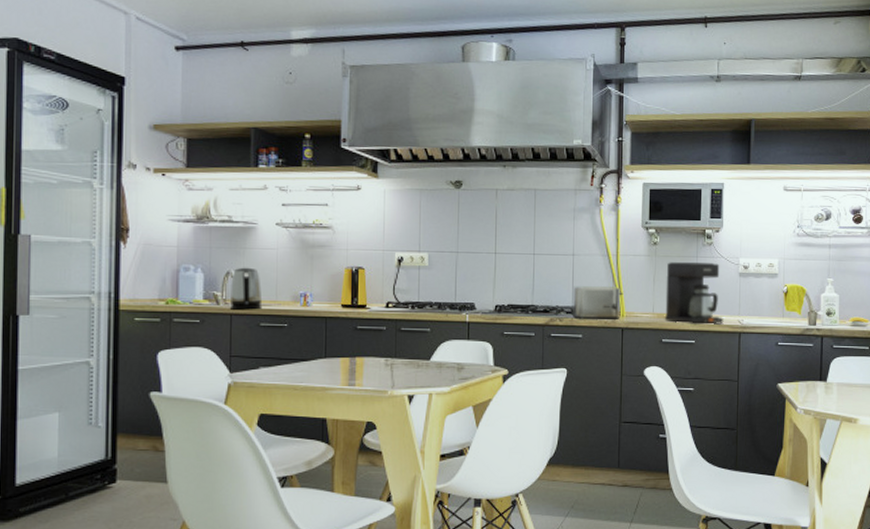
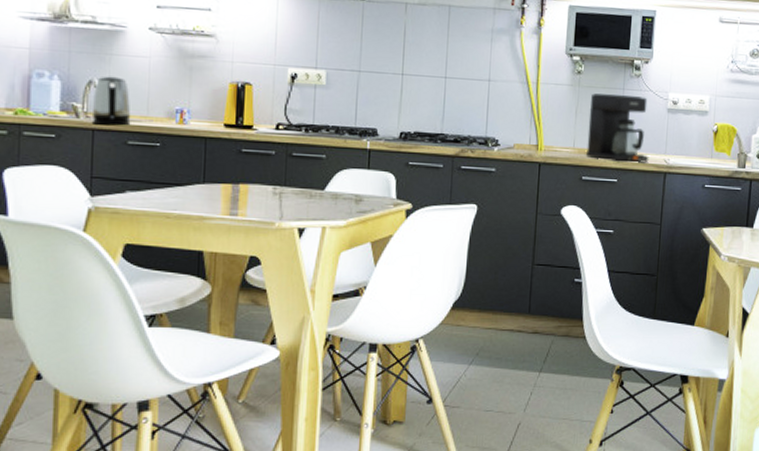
toaster: present [572,286,624,321] -> none [485,115,543,155]

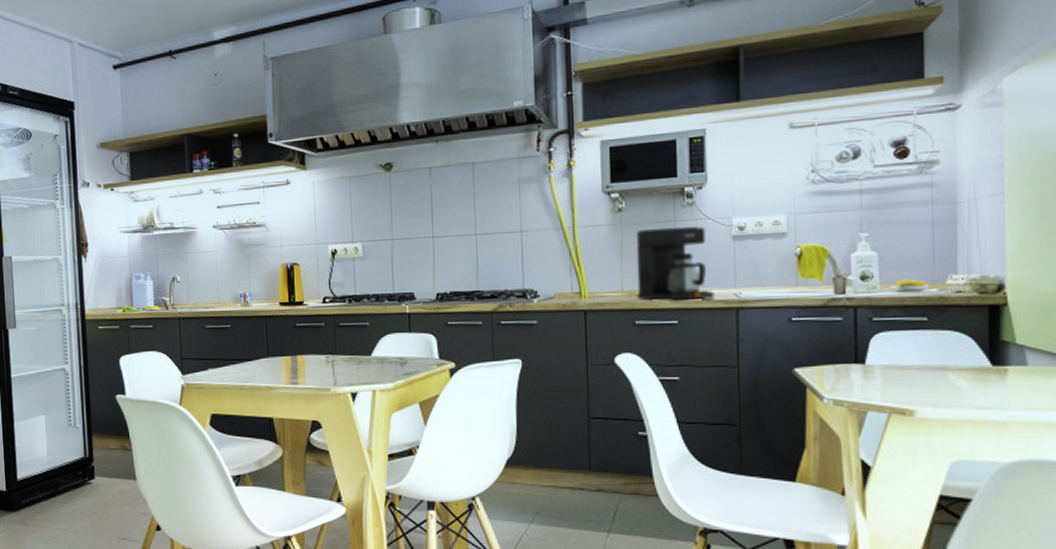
kettle: present [91,76,131,126] -> none [177,271,207,314]

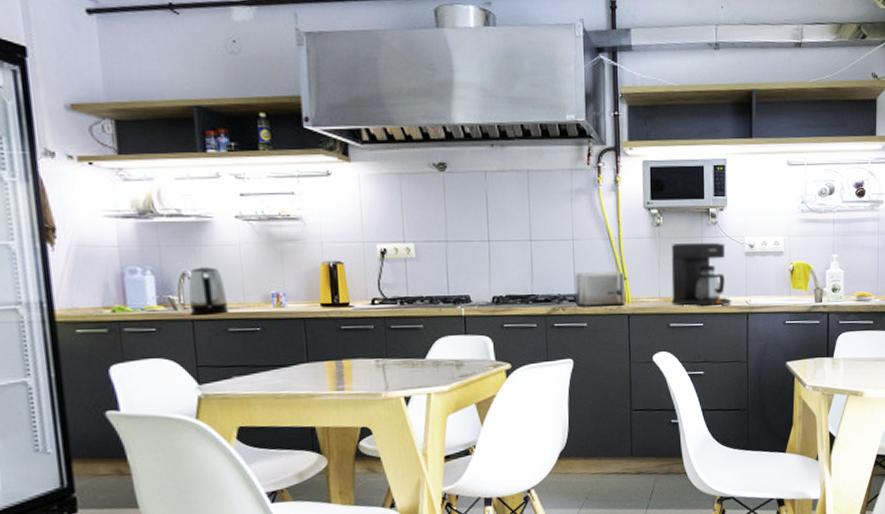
kettle: none [177,271,207,314] -> present [188,267,229,315]
toaster: none [522,264,584,305] -> present [574,272,628,308]

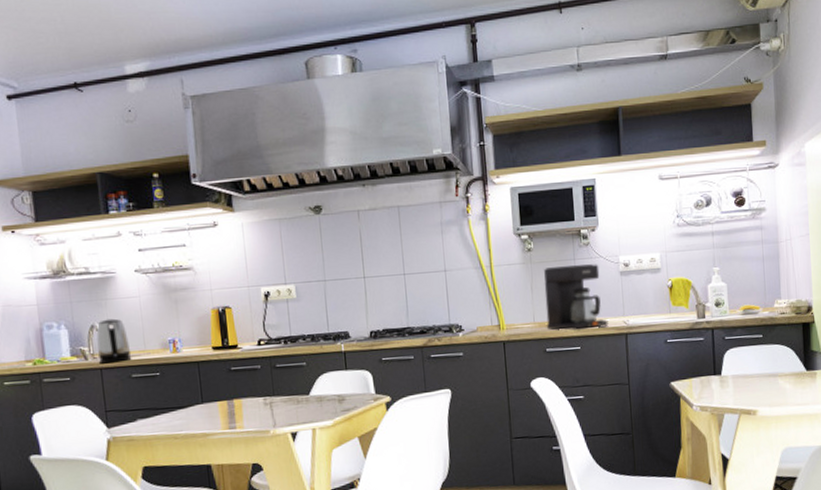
toaster: present [574,272,628,308] -> none [447,299,502,338]

